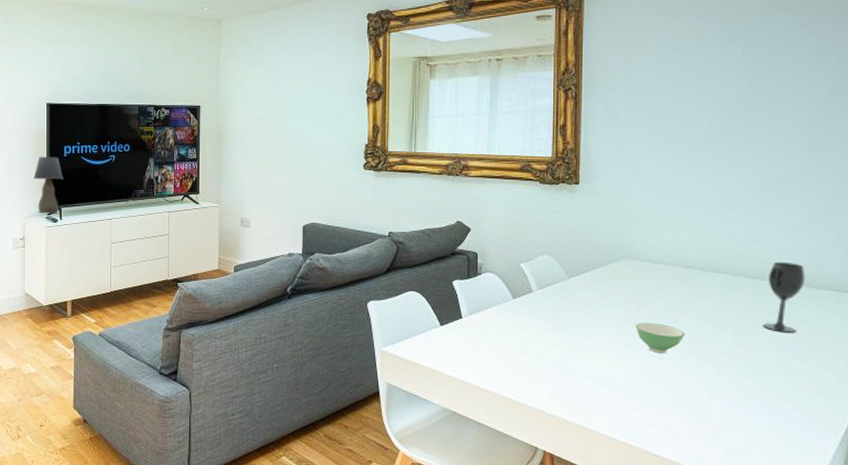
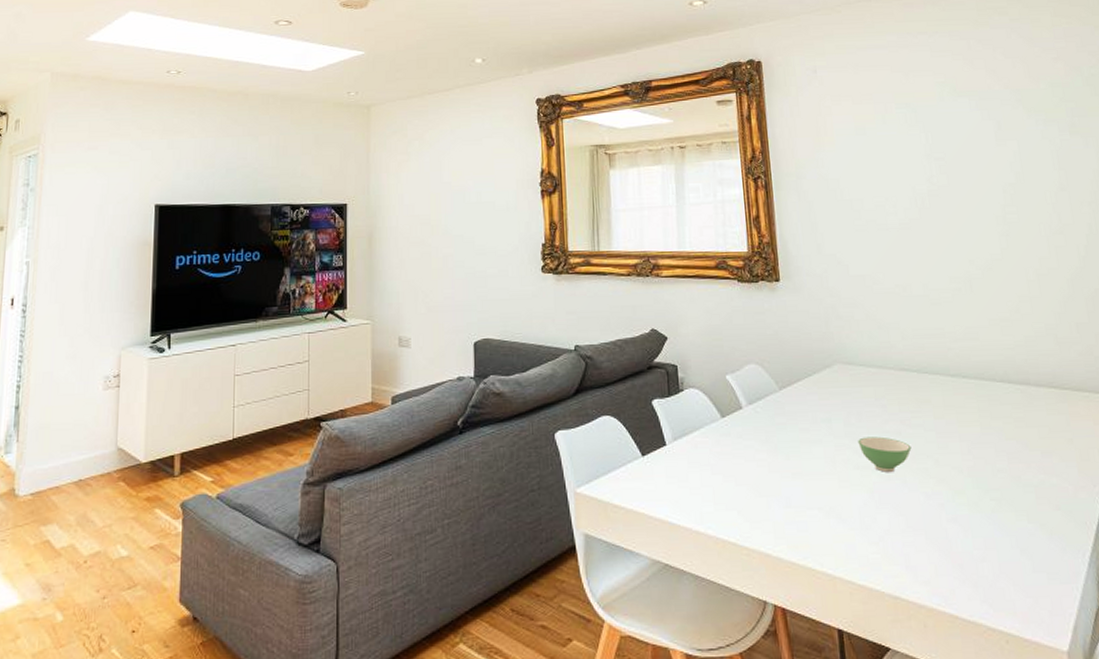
table lamp: present [34,156,64,214] -> none [135,269,175,343]
wine glass: present [762,261,806,333] -> none [986,358,1025,439]

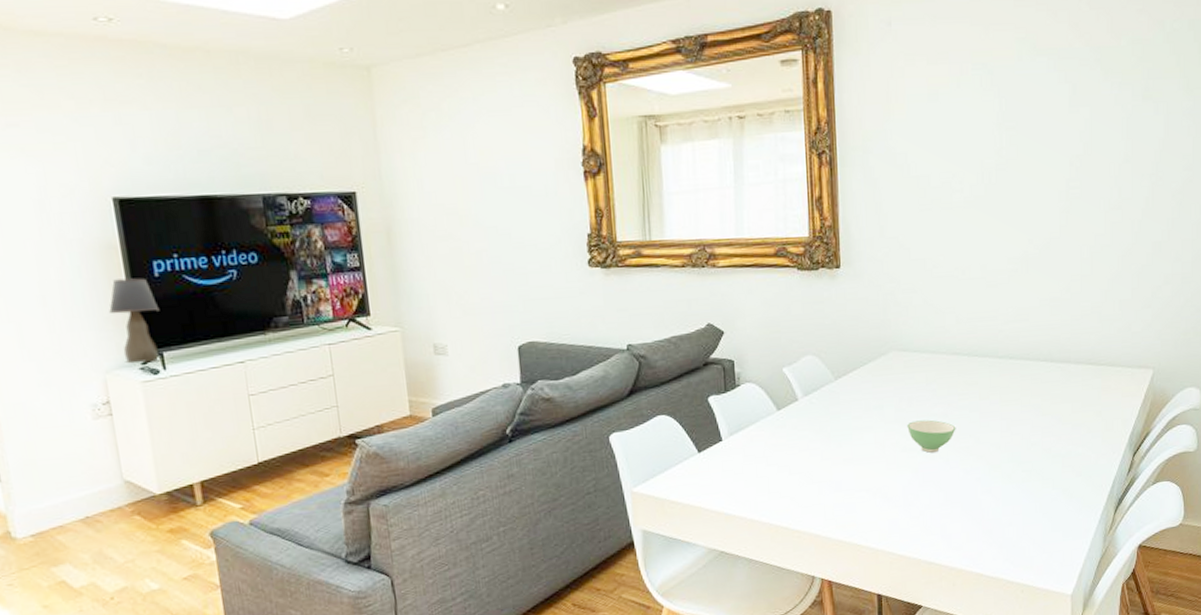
table lamp: none [135,269,175,343] -> present [109,277,160,364]

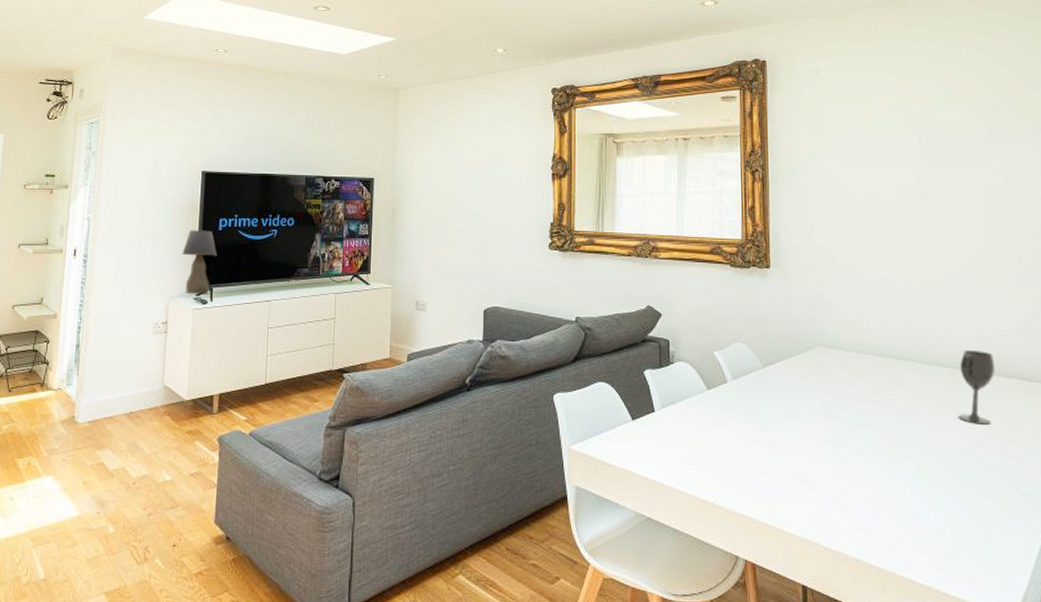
bowl: present [907,419,956,453] -> none [833,415,883,448]
wine glass: none [1028,338,1066,415] -> present [958,349,996,425]

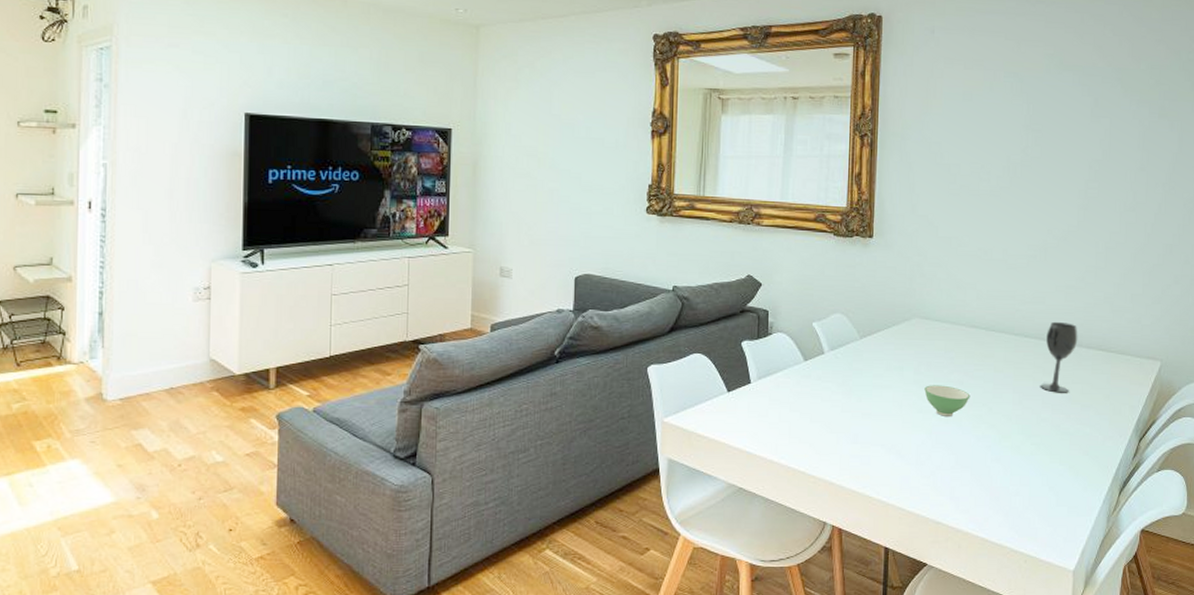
table lamp: present [182,229,217,295] -> none [225,181,268,257]
bowl: none [833,415,883,448] -> present [924,385,971,416]

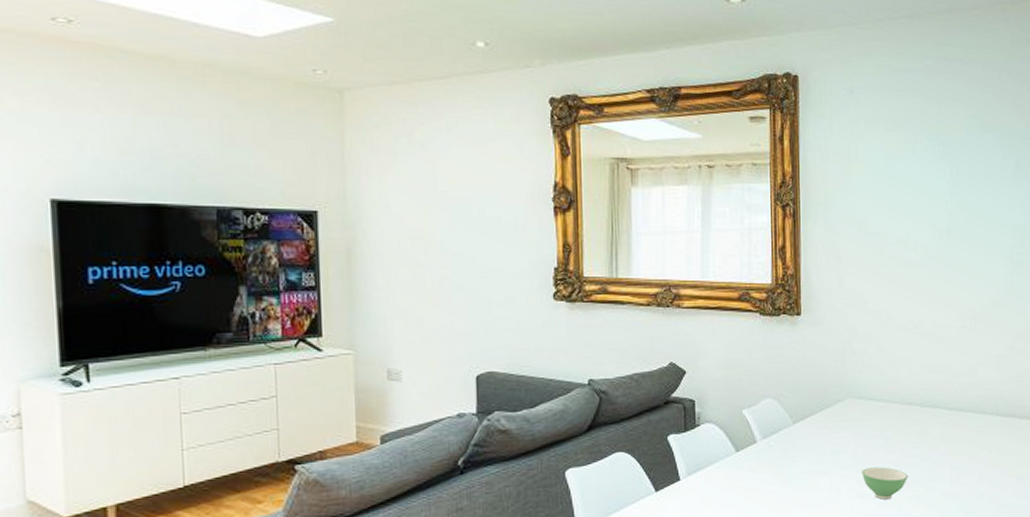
wine glass: present [1040,321,1078,393] -> none [976,392,1011,466]

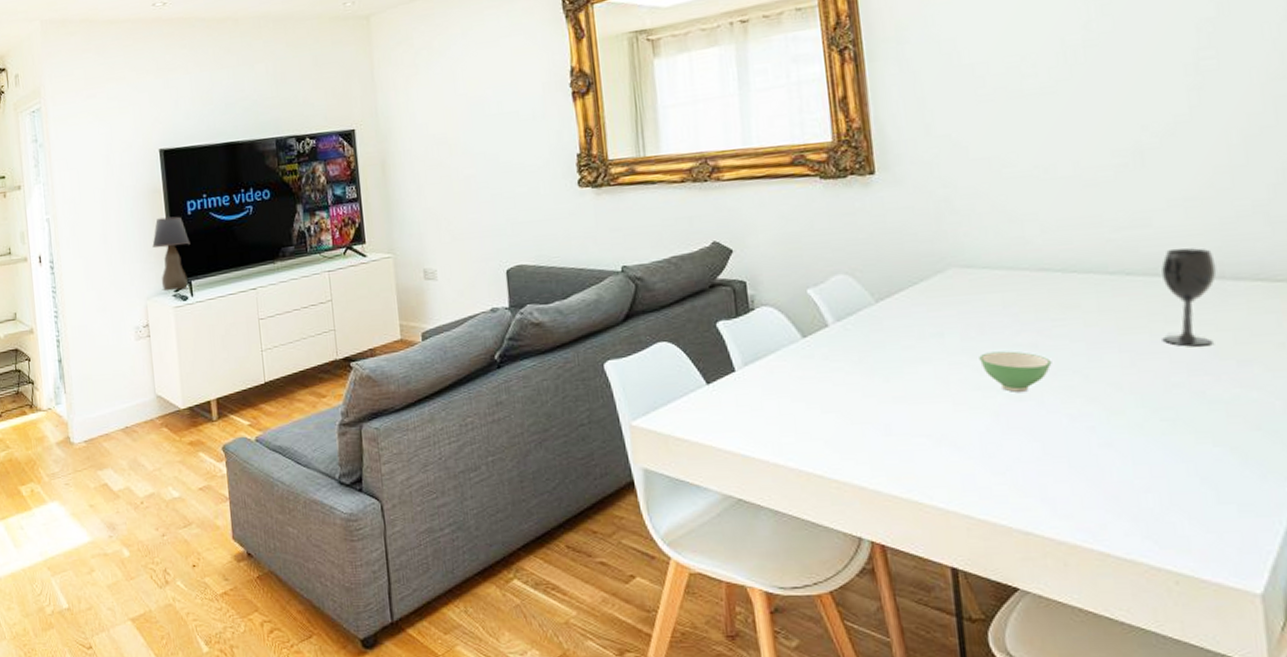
table lamp: none [32,282,90,374] -> present [152,216,191,292]
wine glass: none [976,392,1011,466] -> present [1160,248,1217,347]

